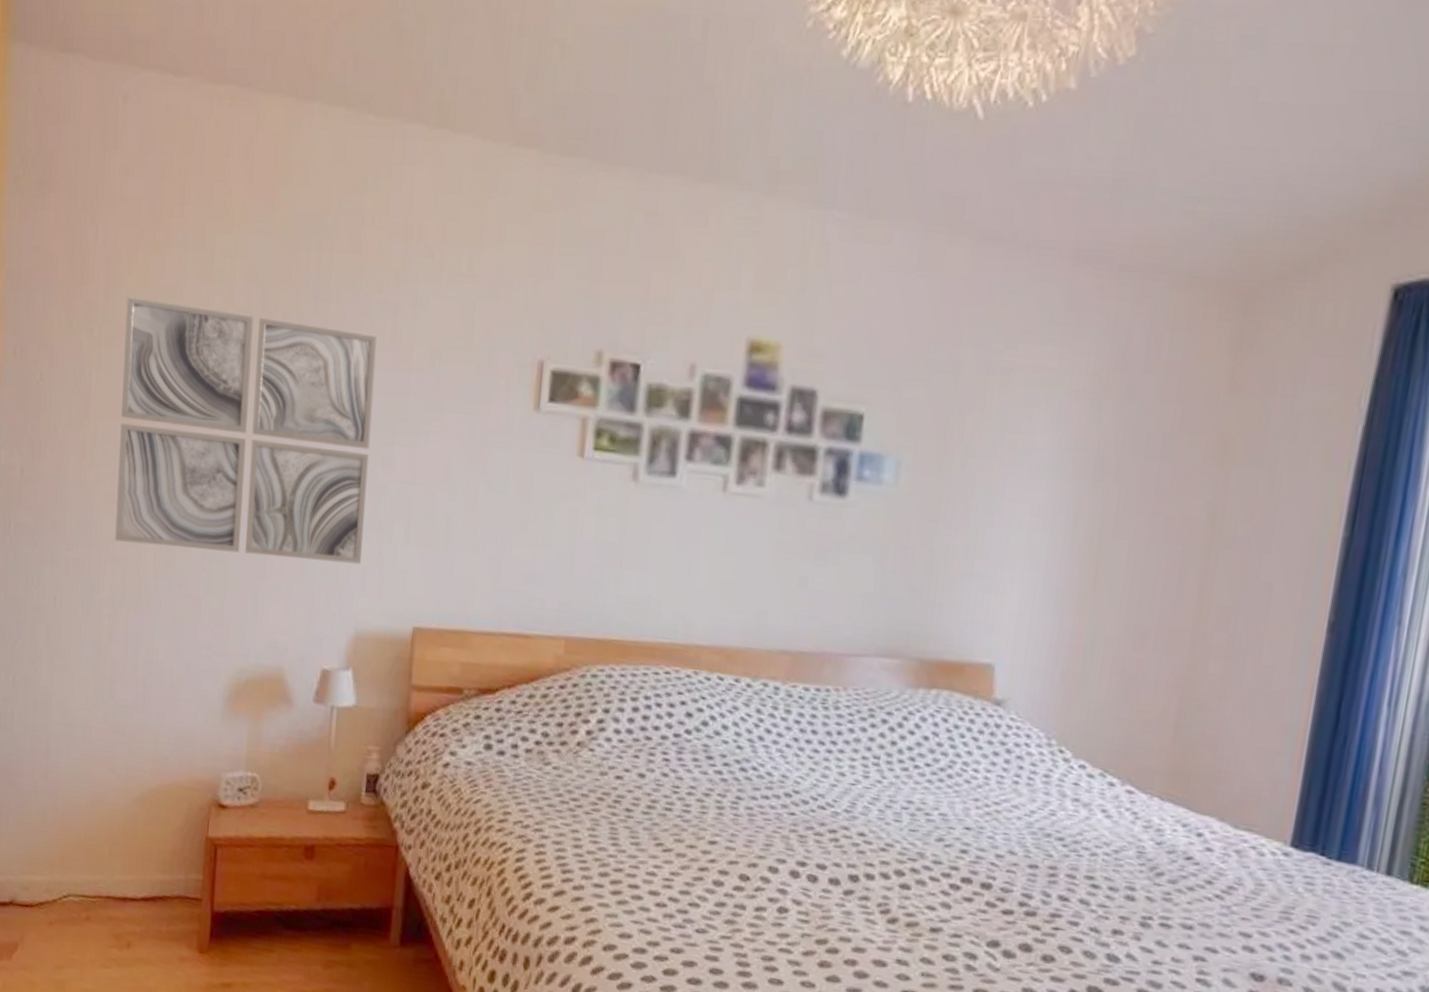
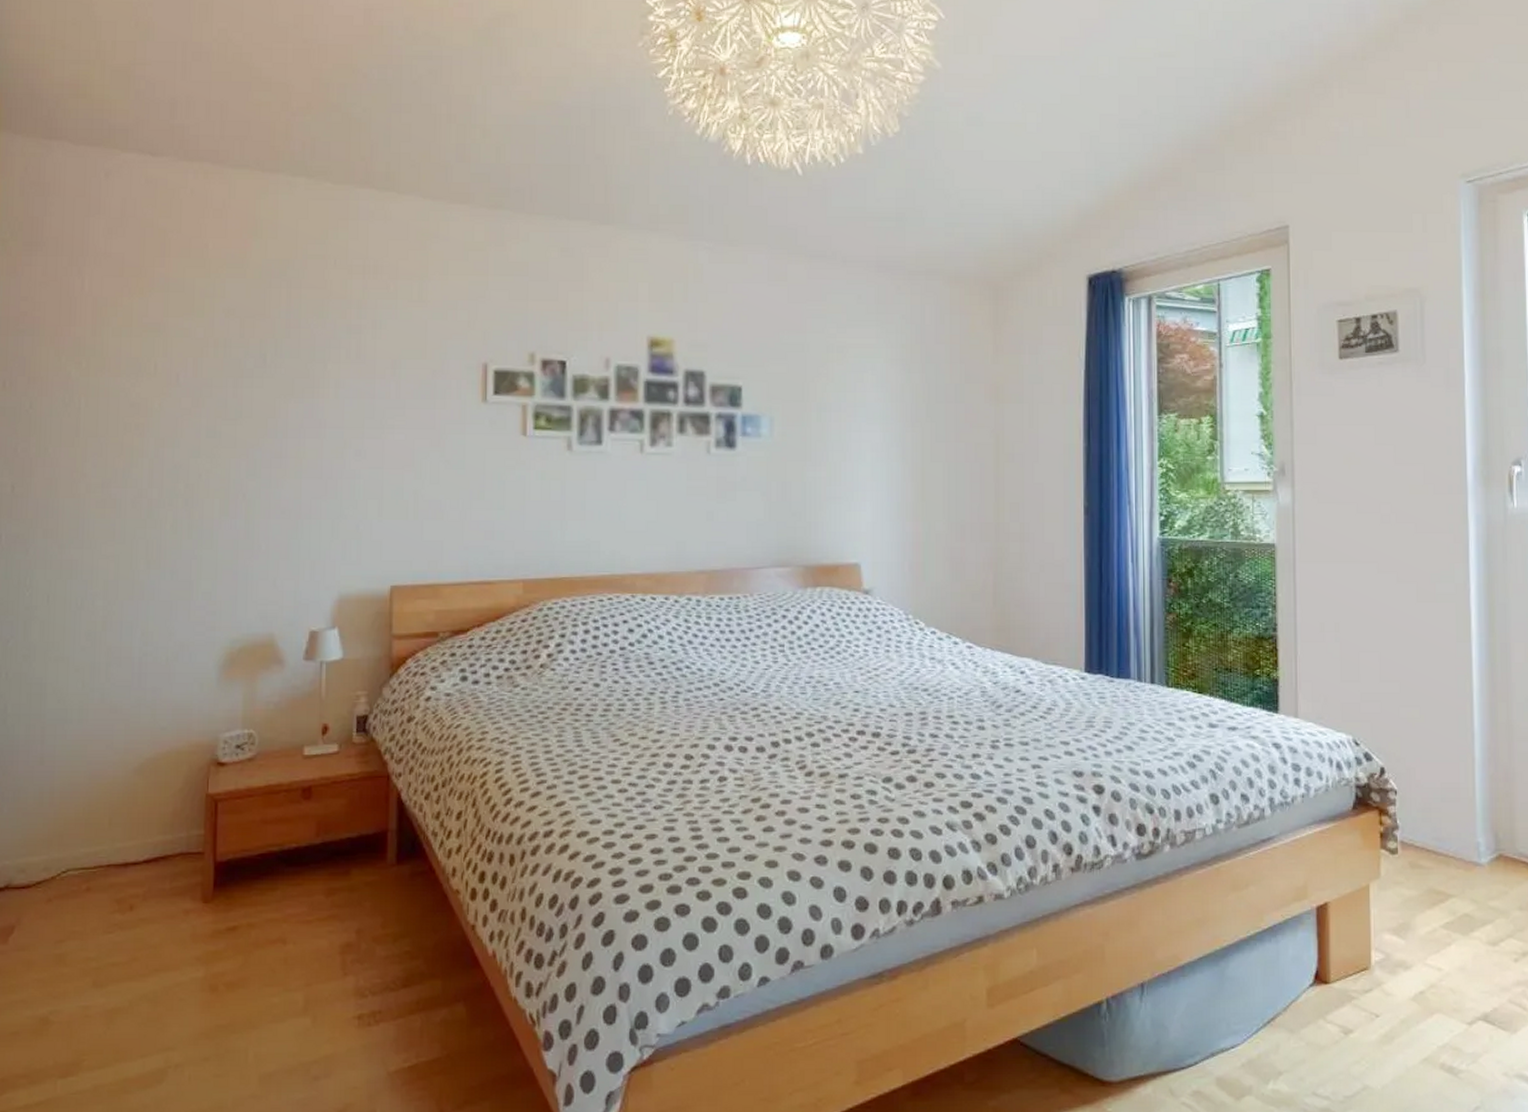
wall art: present [115,296,378,564] -> none [107,333,344,541]

